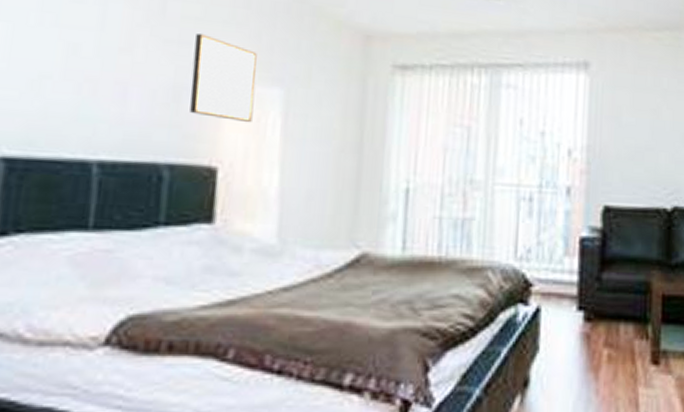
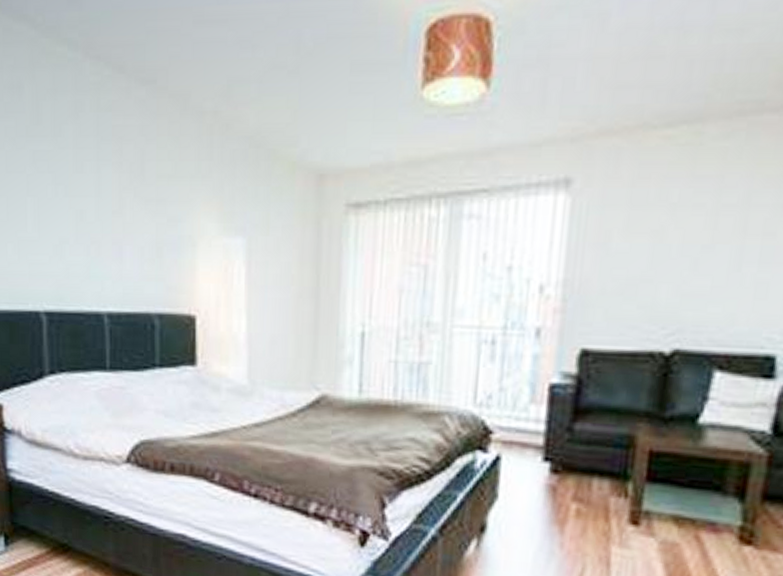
wall art: present [190,34,257,123] -> none [169,191,222,273]

